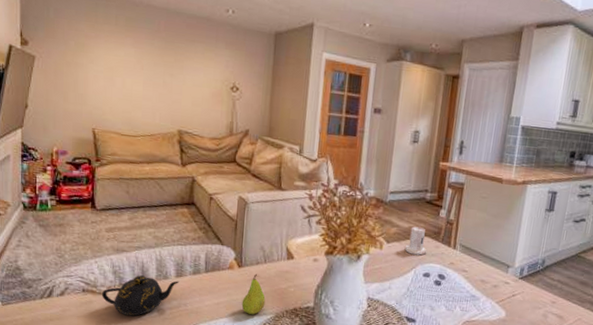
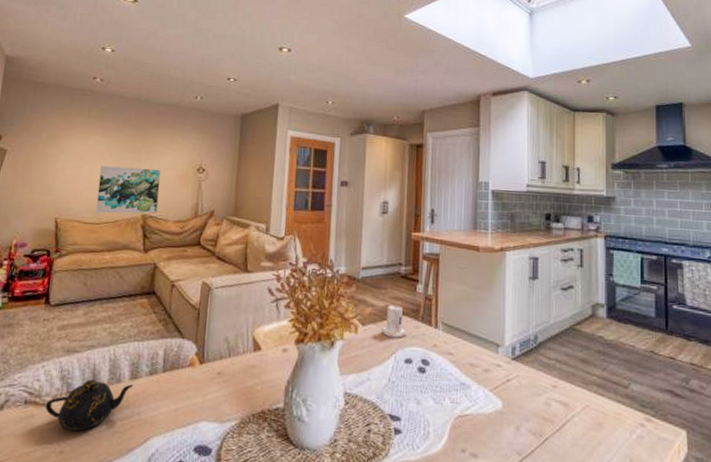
wall art: none [132,78,195,130] -> present [96,165,161,214]
fruit: present [241,273,266,315] -> none [202,370,230,422]

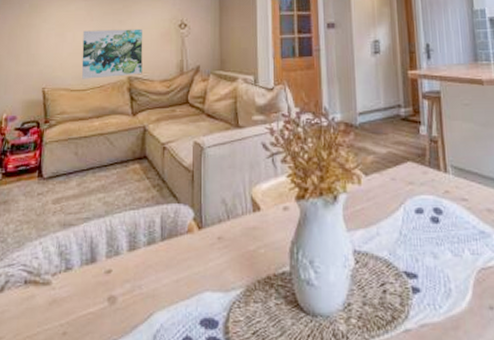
teapot: present [45,379,134,432] -> none [45,254,133,310]
candle: present [382,302,407,338] -> none [387,148,414,186]

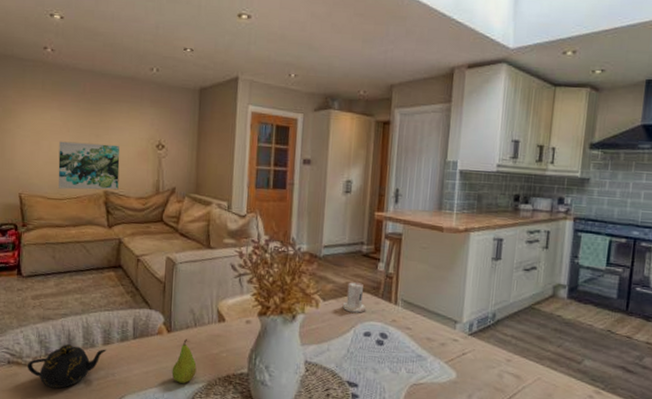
teapot: none [45,254,133,310] -> present [27,344,107,389]
fruit: none [205,235,232,291] -> present [171,338,197,383]
candle: none [387,148,414,186] -> present [342,280,367,313]

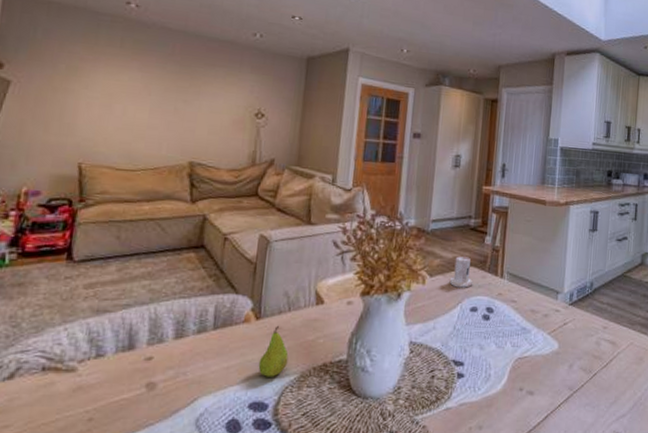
teapot: present [27,344,107,389] -> none [68,341,179,397]
wall art: present [58,141,120,190] -> none [131,105,212,161]

